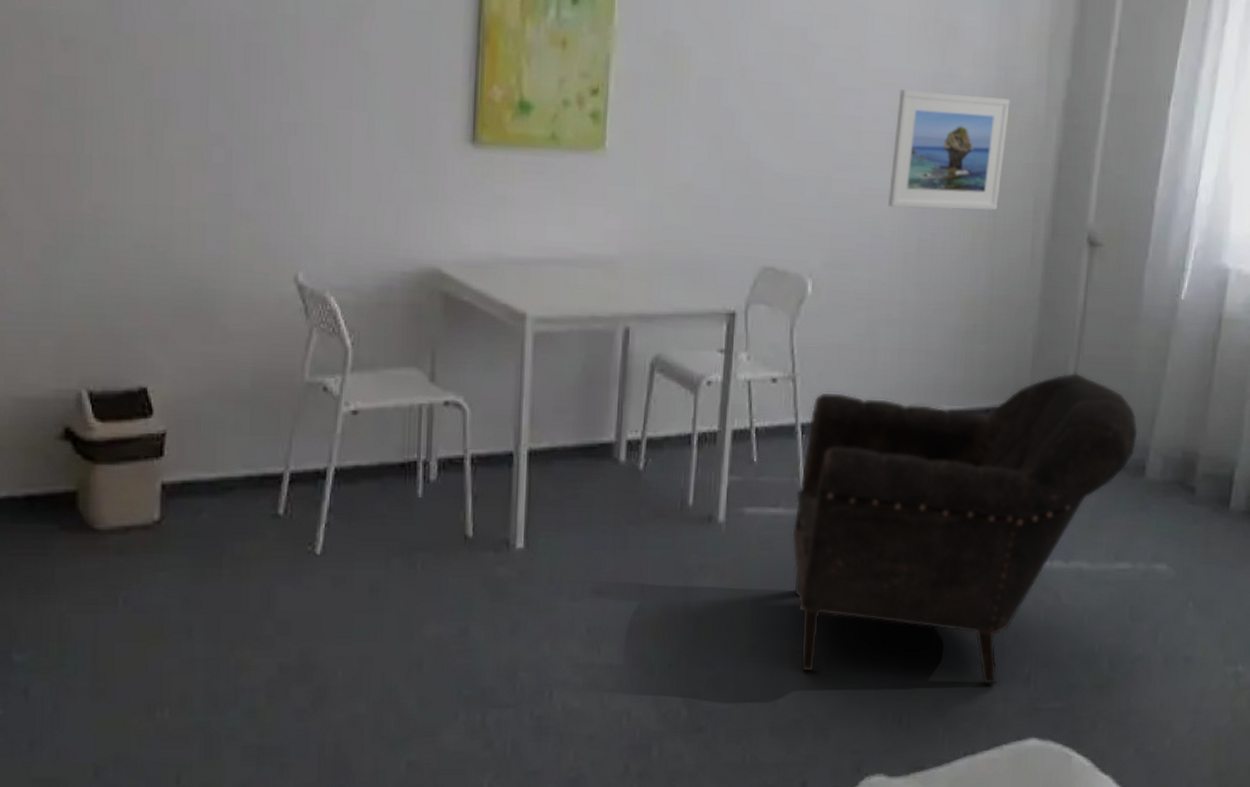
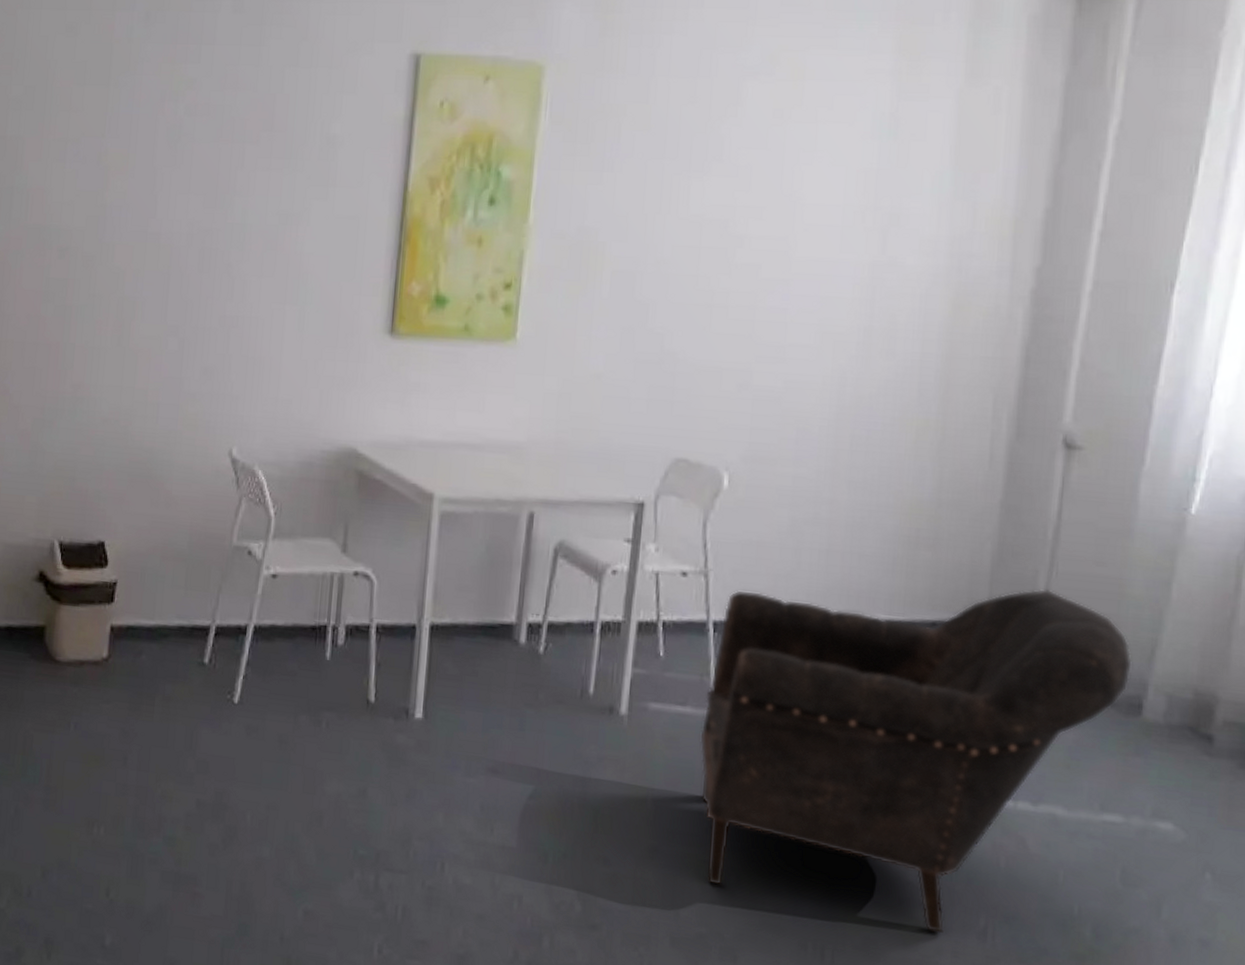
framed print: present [888,89,1011,211] -> none [817,279,966,408]

